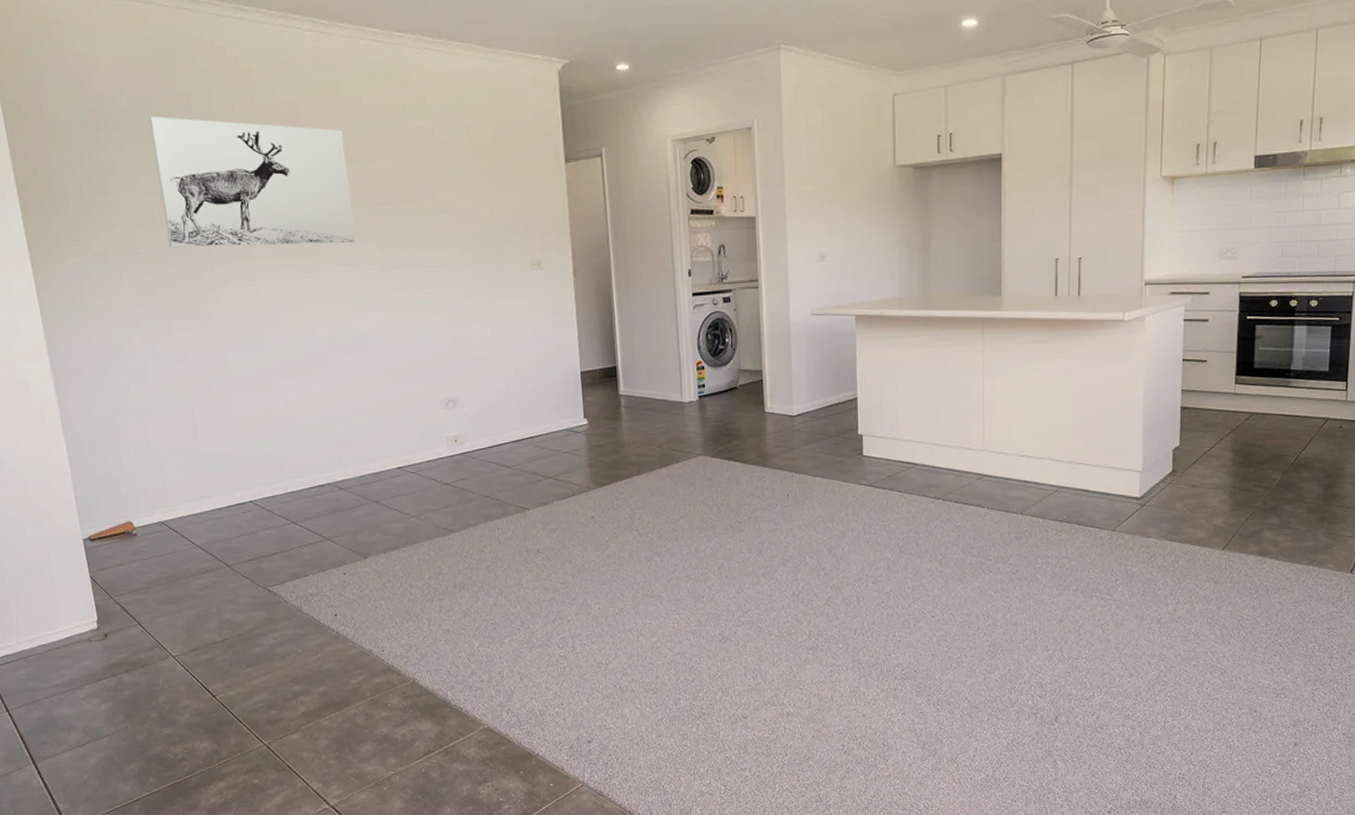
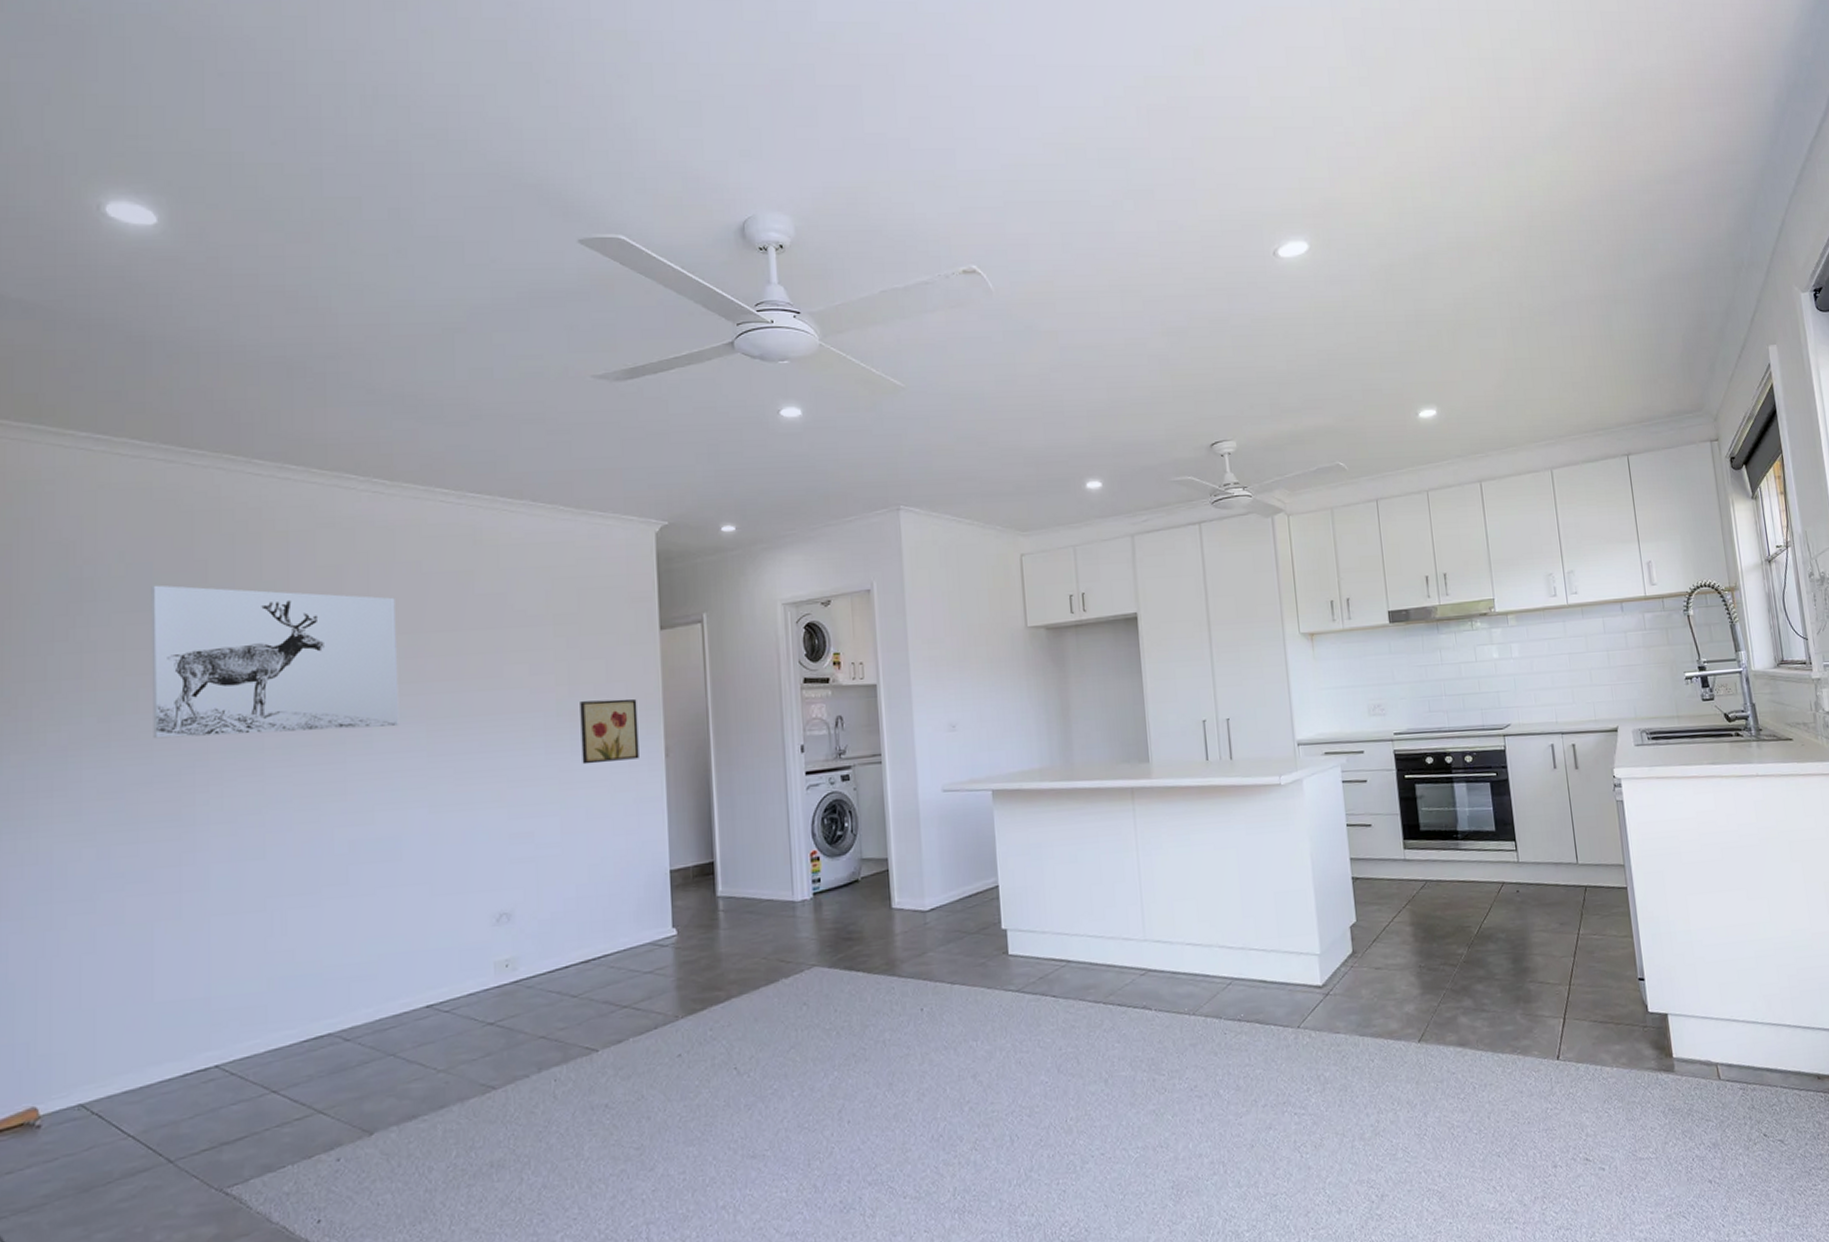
wall art: none [500,224,552,280] -> present [580,699,639,765]

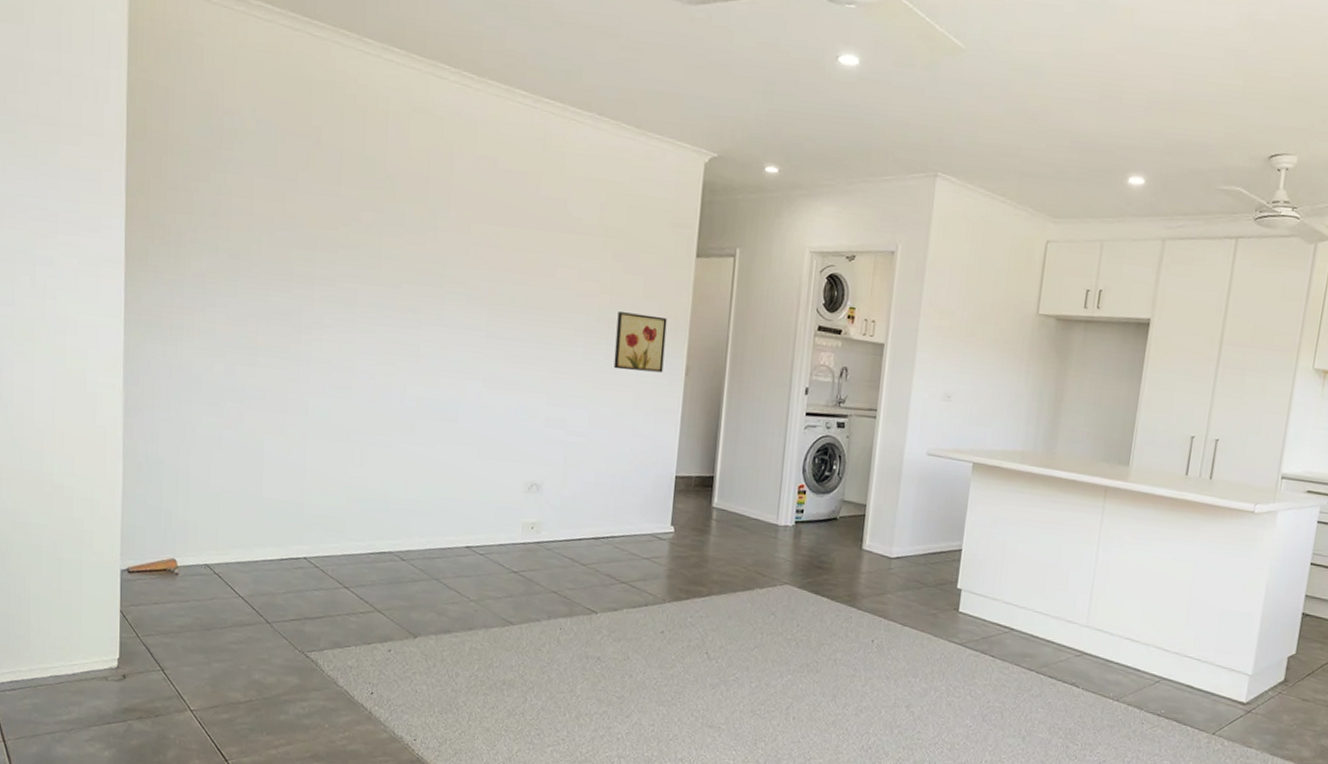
wall art: present [151,585,399,739] -> none [271,143,472,306]

